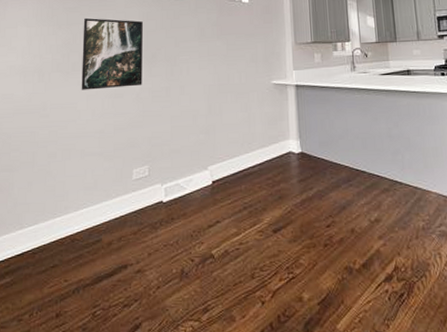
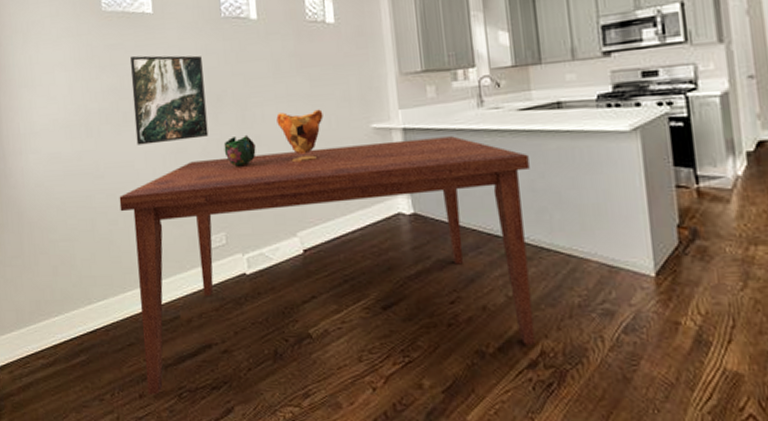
dining table: none [60,92,391,314] -> present [119,136,536,395]
decorative bowl: none [154,85,180,111] -> present [224,134,256,167]
vase: none [199,67,236,109] -> present [276,109,323,163]

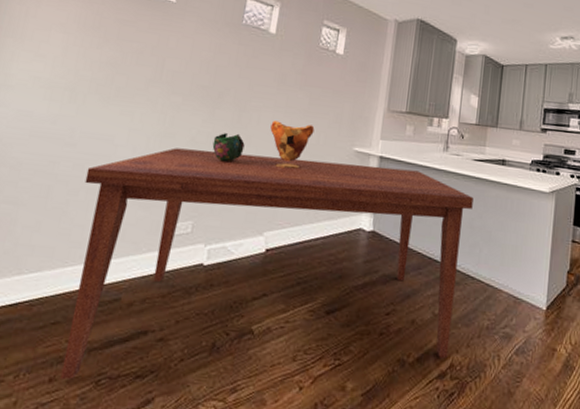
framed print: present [130,55,209,145] -> none [123,35,214,128]

